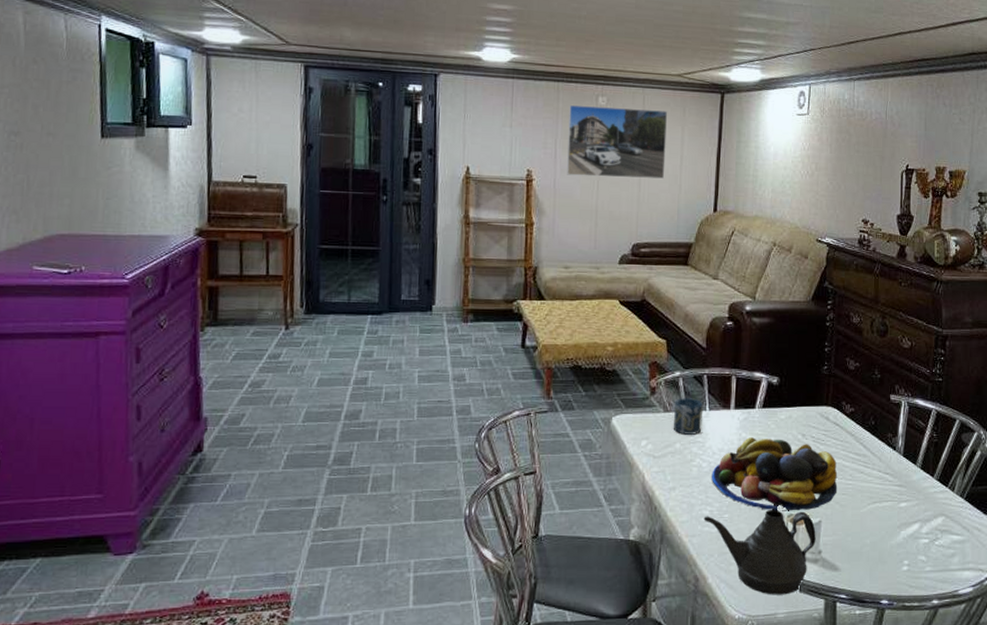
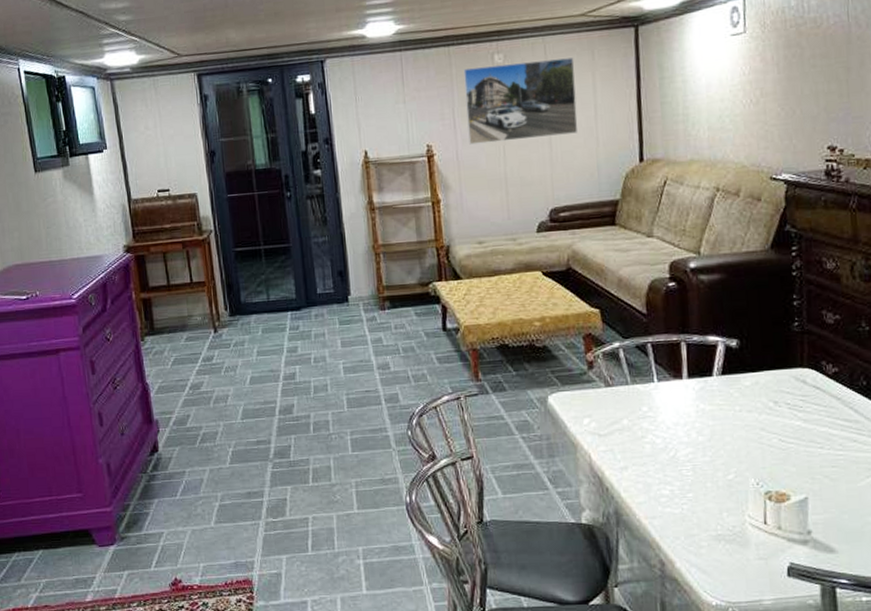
cup: present [673,398,703,435] -> none [615,370,652,410]
teapot: present [703,510,816,595] -> none [663,487,803,580]
fruit bowl: present [712,437,838,511] -> none [668,408,825,489]

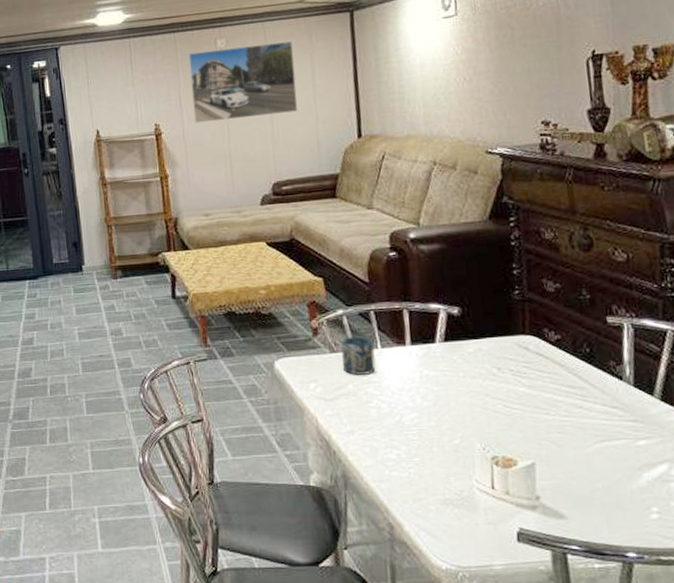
cup: none [615,370,652,410] -> present [340,336,376,375]

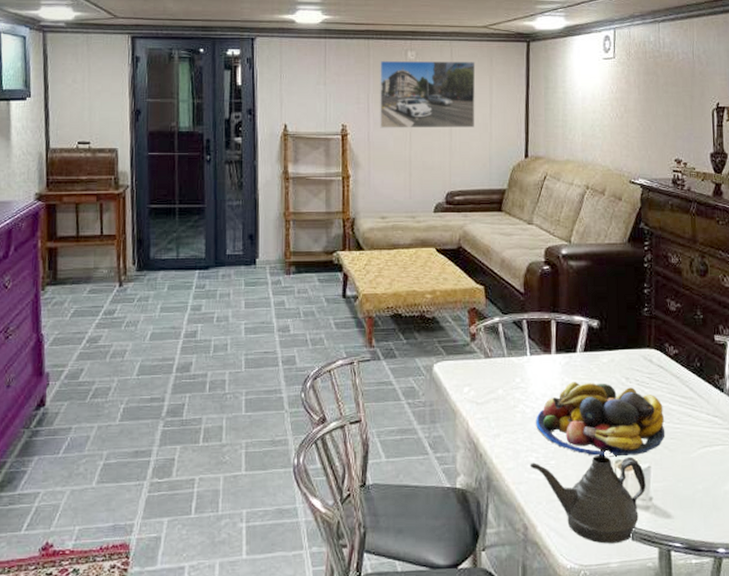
cup: present [340,336,376,375] -> none [494,343,524,380]
teapot: none [390,452,531,545] -> present [530,456,646,544]
fruit bowl: none [393,374,551,453] -> present [536,382,666,457]

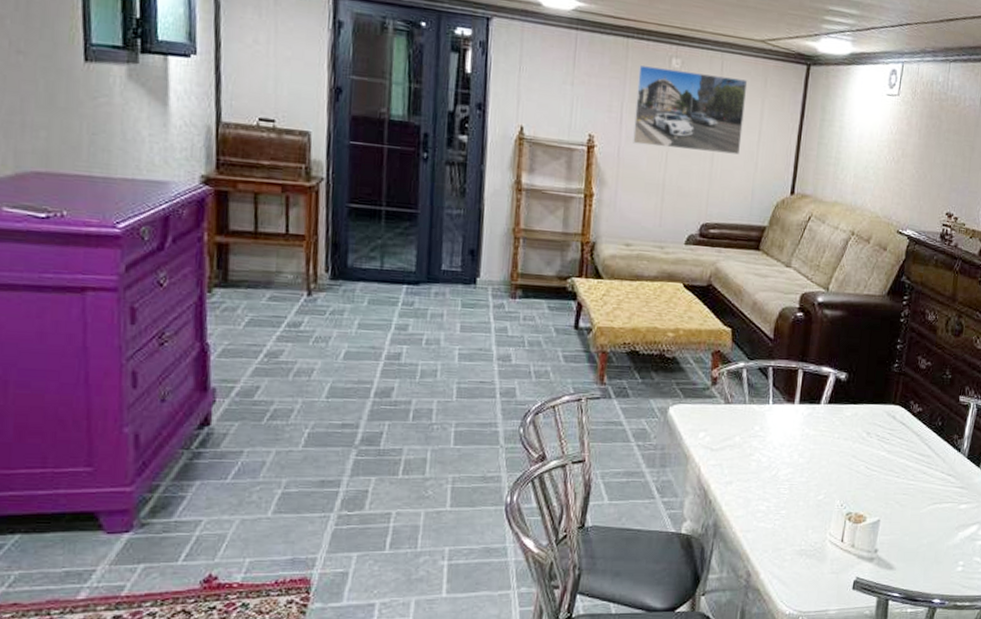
teapot: present [530,456,646,544] -> none [759,508,874,592]
fruit bowl: present [536,382,666,457] -> none [770,433,900,510]

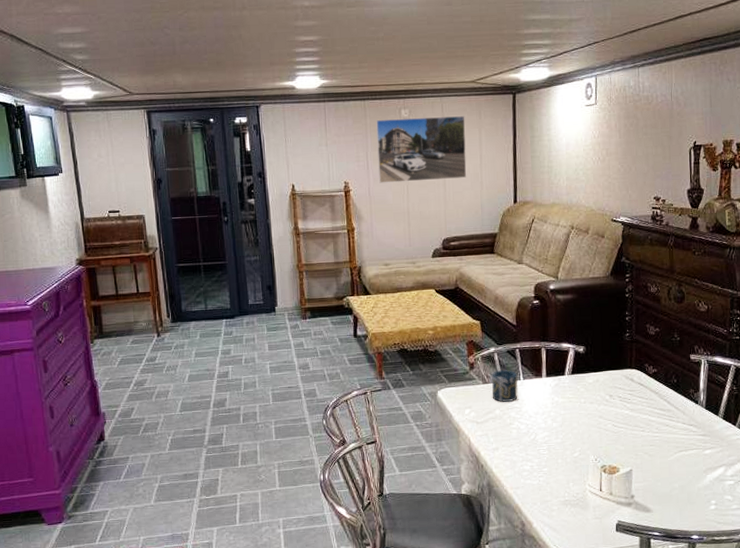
cup: none [733,390,766,428] -> present [491,370,518,402]

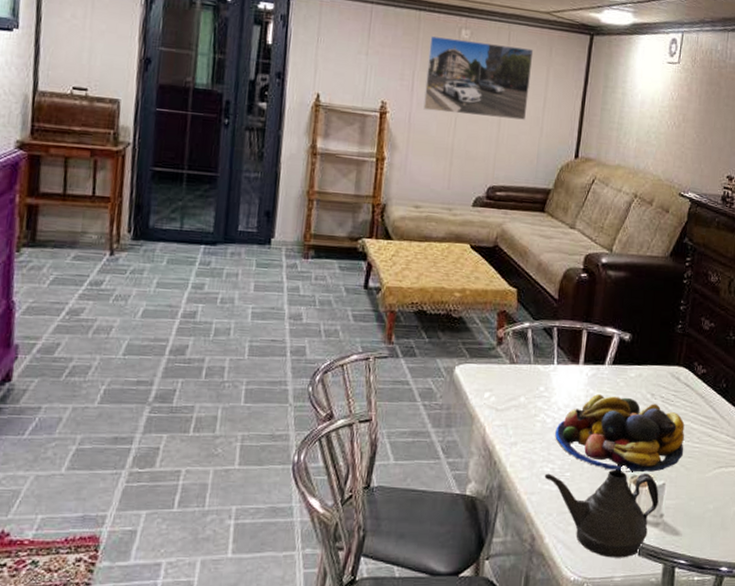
cup: present [491,370,518,402] -> none [518,350,551,389]
teapot: none [525,462,628,535] -> present [544,470,659,558]
fruit bowl: none [530,400,646,463] -> present [555,394,685,473]

